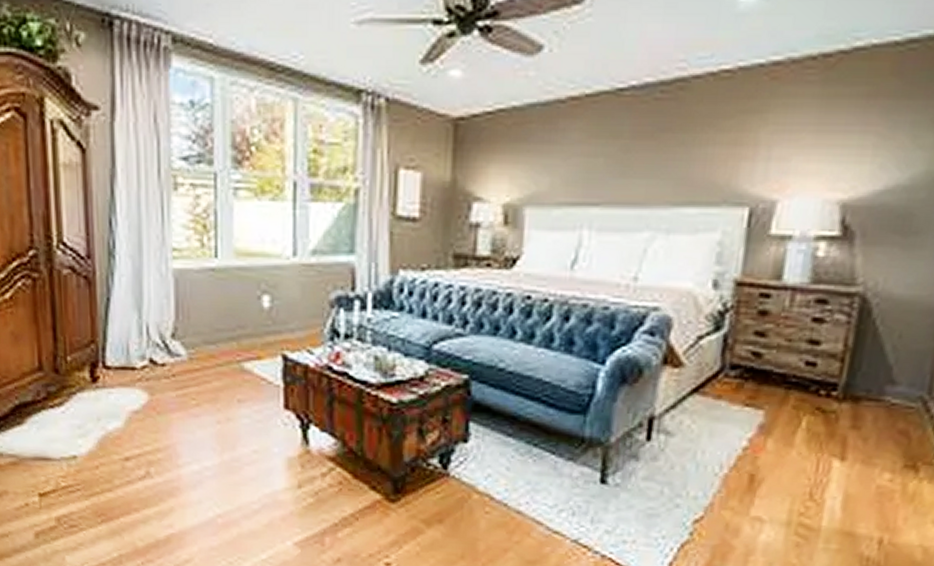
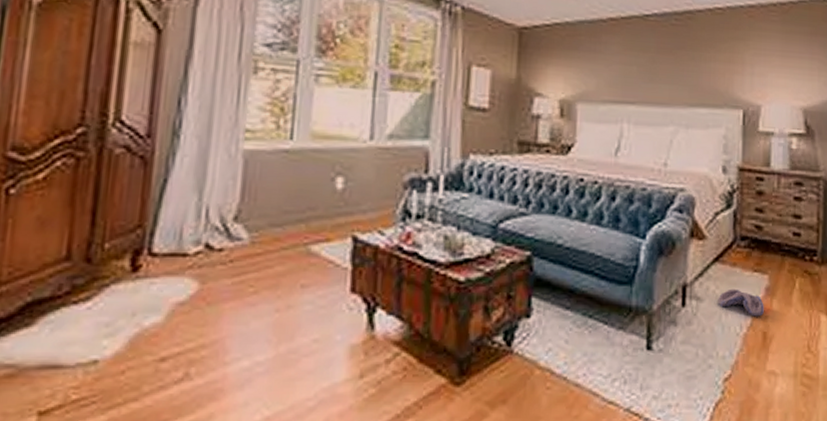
shoe: none [693,424,755,457] -> present [718,289,764,317]

